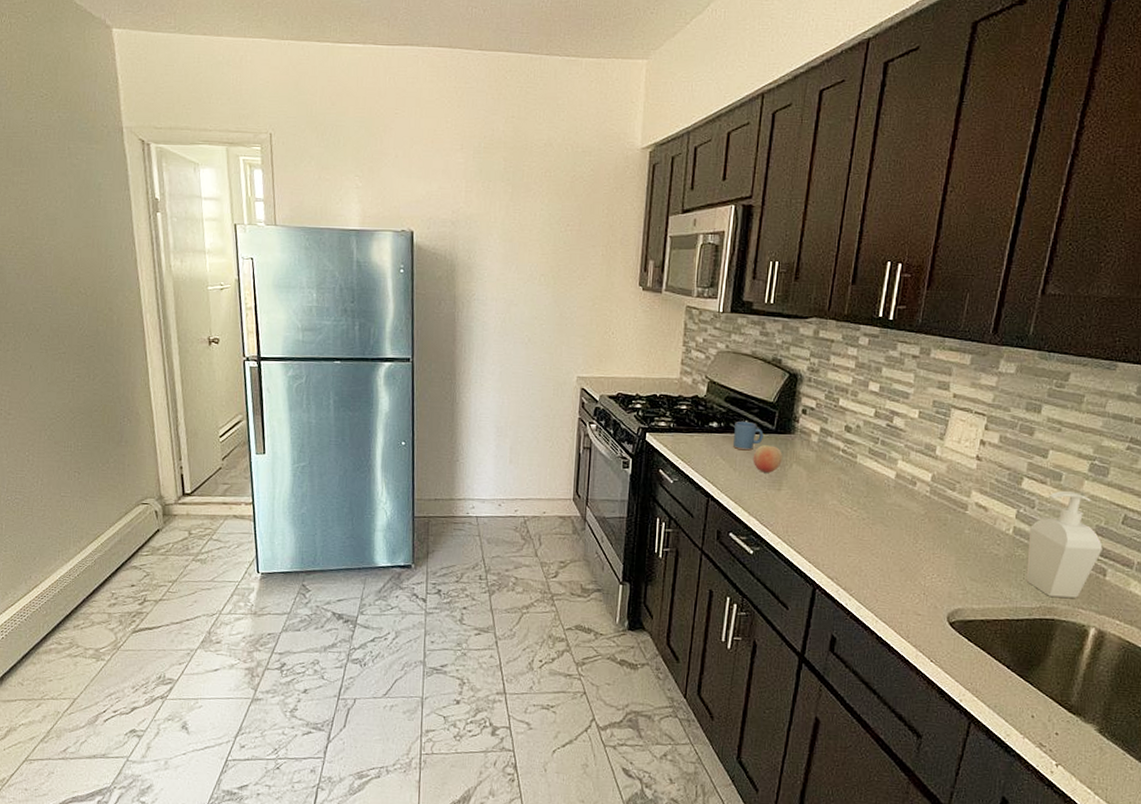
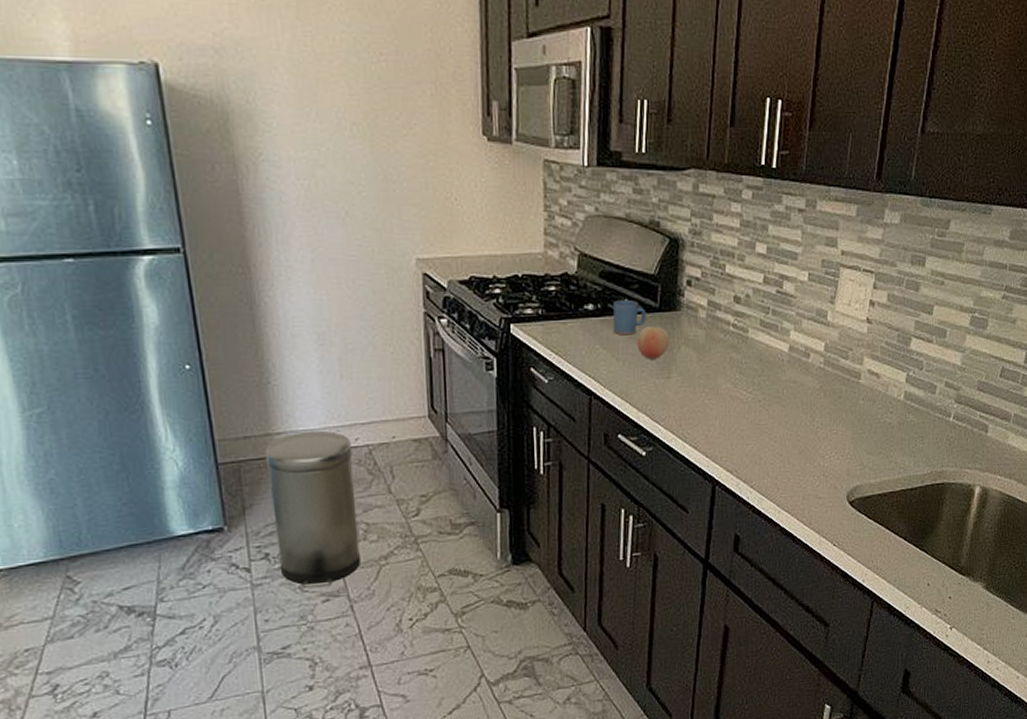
pedal bin: none [447,500,512,624] -> present [265,430,360,589]
soap bottle: present [1026,490,1103,598] -> none [917,347,984,460]

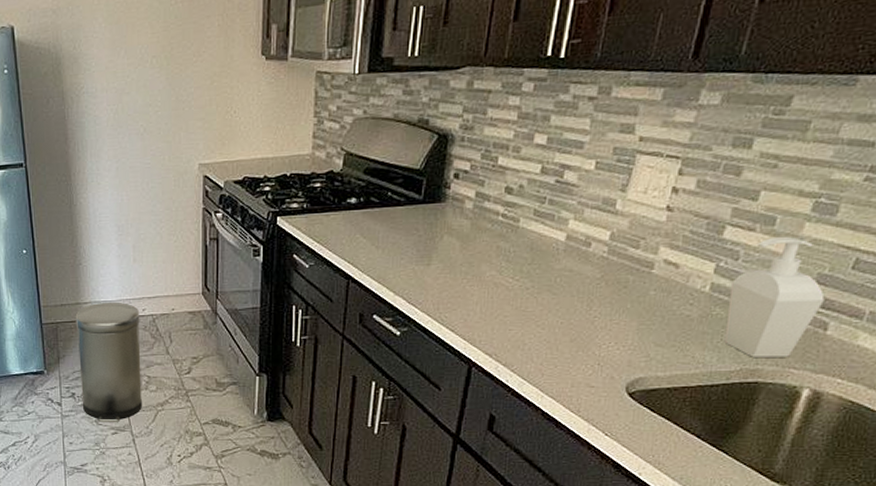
mug: present [613,299,647,335] -> none [375,193,409,226]
fruit: present [637,326,669,359] -> none [397,217,432,248]
soap bottle: none [917,347,984,460] -> present [724,236,825,357]

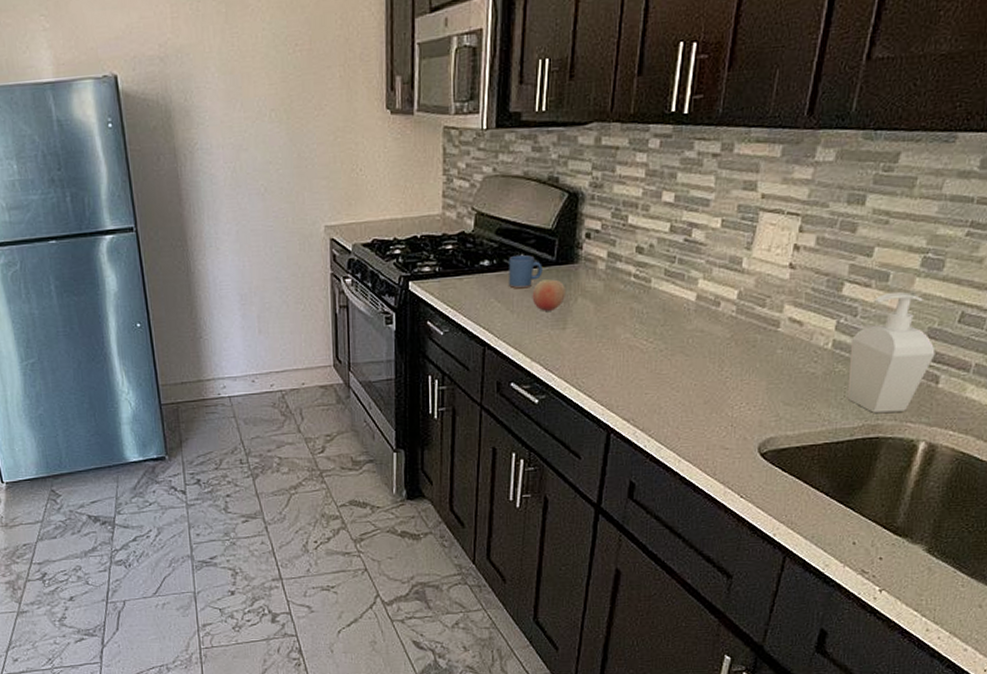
pedal bin: present [75,302,142,423] -> none [197,377,274,511]
mug: none [375,193,409,226] -> present [509,254,542,289]
fruit: none [397,217,432,248] -> present [532,279,565,311]

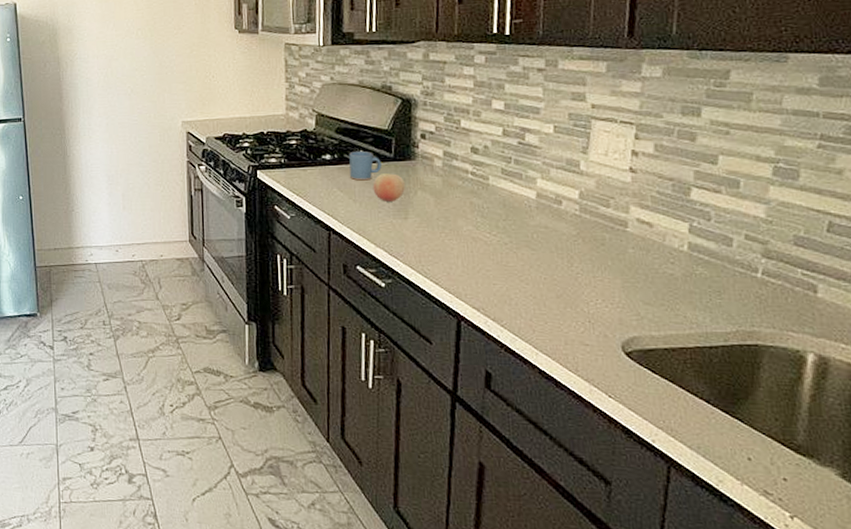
soap bottle: present [847,291,935,413] -> none [709,198,807,320]

